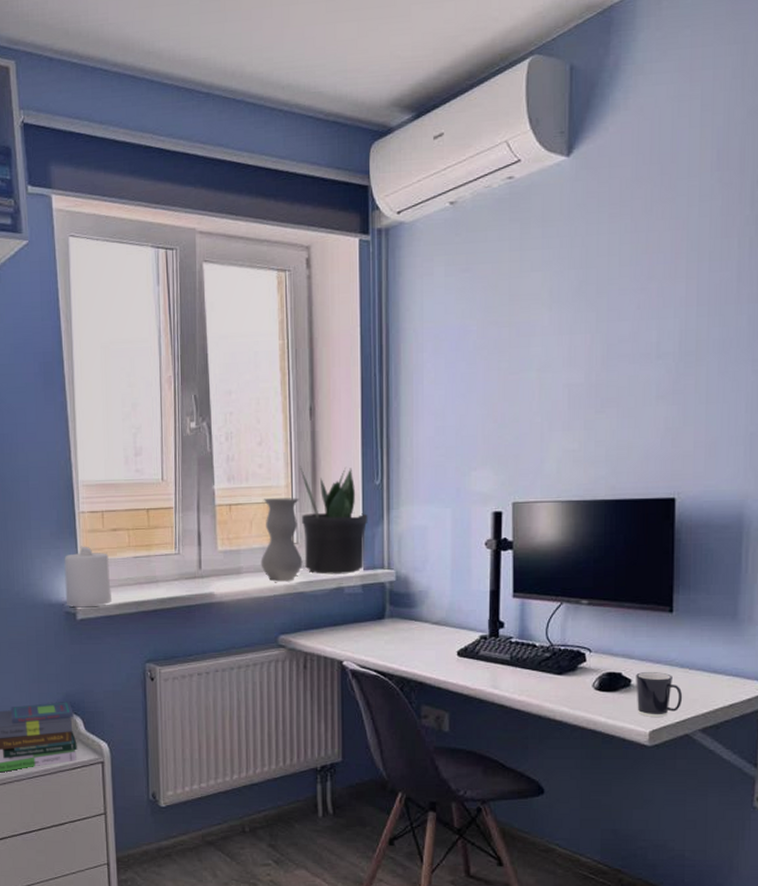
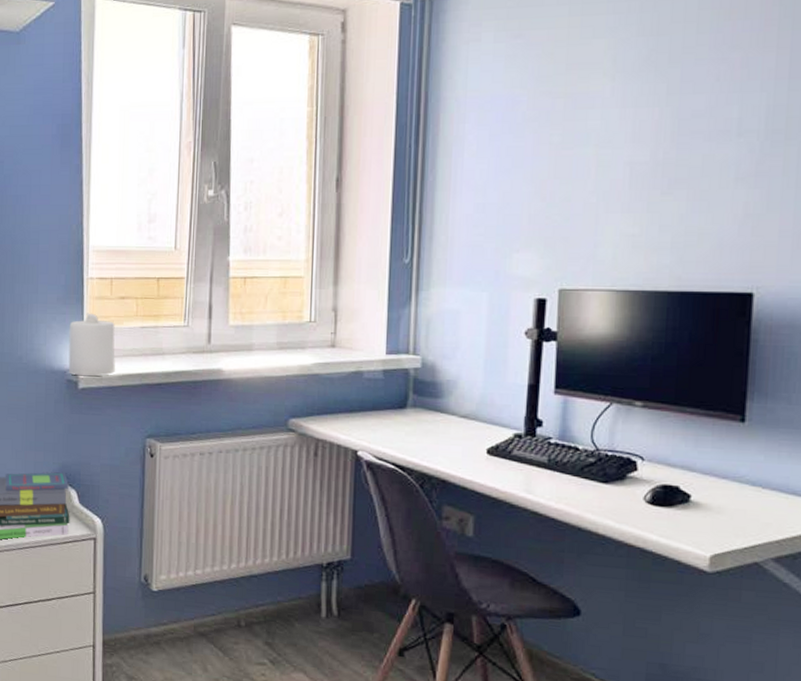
vase: present [260,497,303,582] -> none [274,273,320,362]
planter: present [300,466,368,575] -> none [321,240,394,358]
mug: present [636,672,683,718] -> none [696,487,753,541]

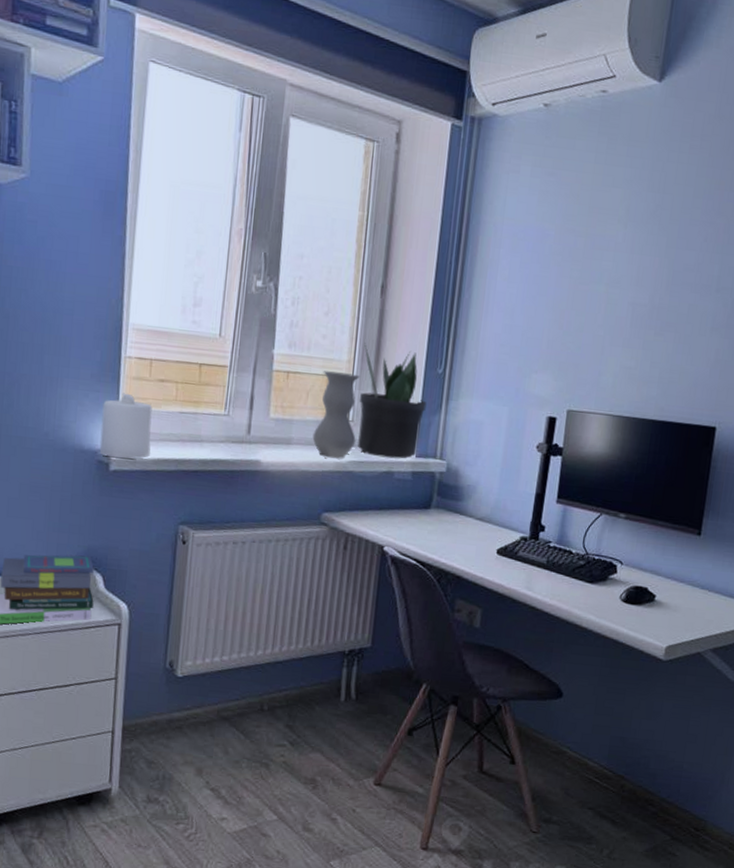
vase: none [274,273,320,362] -> present [312,371,360,460]
planter: none [321,240,394,358] -> present [358,343,427,460]

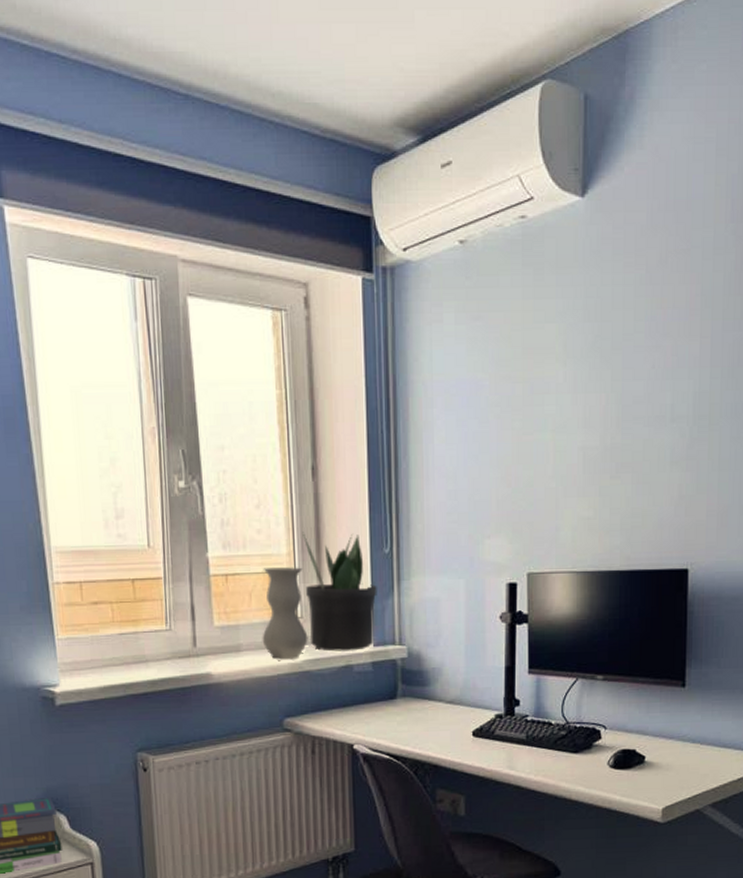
candle: present [99,392,153,459] -> none [37,621,95,692]

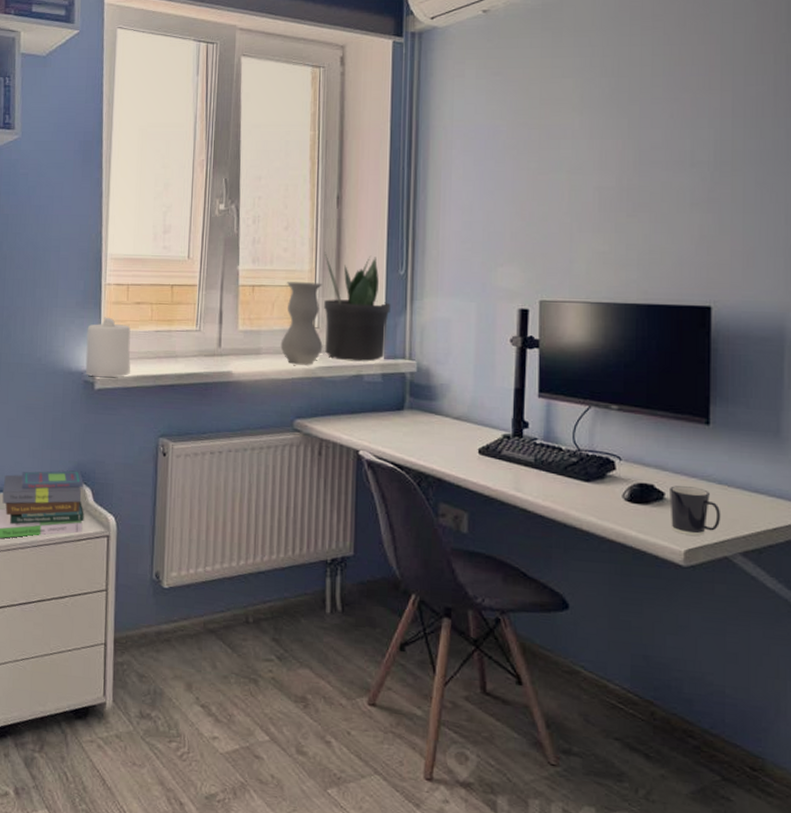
candle: none [37,621,95,692] -> present [85,317,131,378]
mug: none [649,748,694,794] -> present [669,486,721,537]

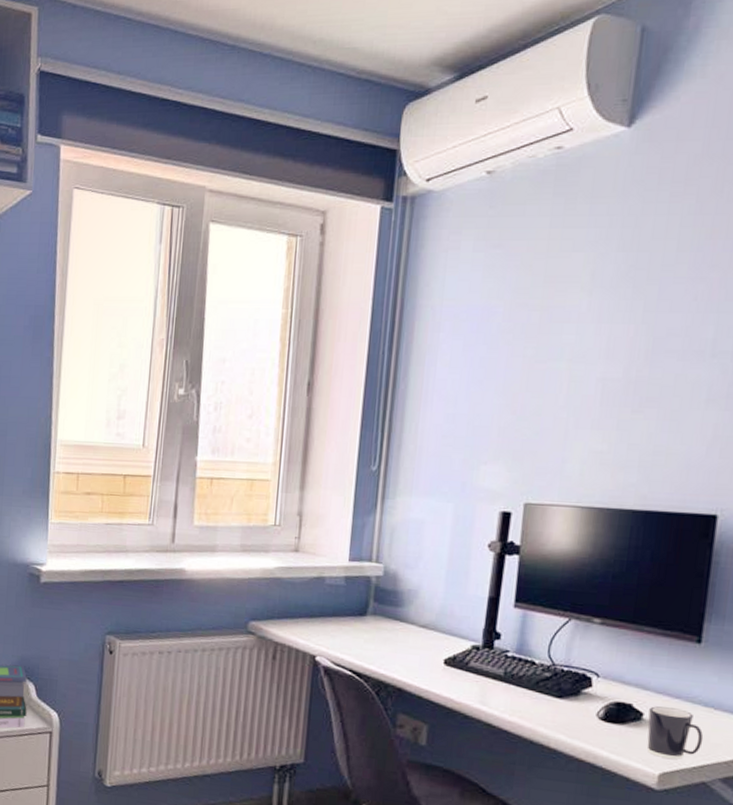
candle: present [85,317,131,378] -> none [31,507,80,571]
vase: present [280,282,323,366] -> none [237,475,286,566]
planter: present [324,252,391,362] -> none [285,443,360,564]

